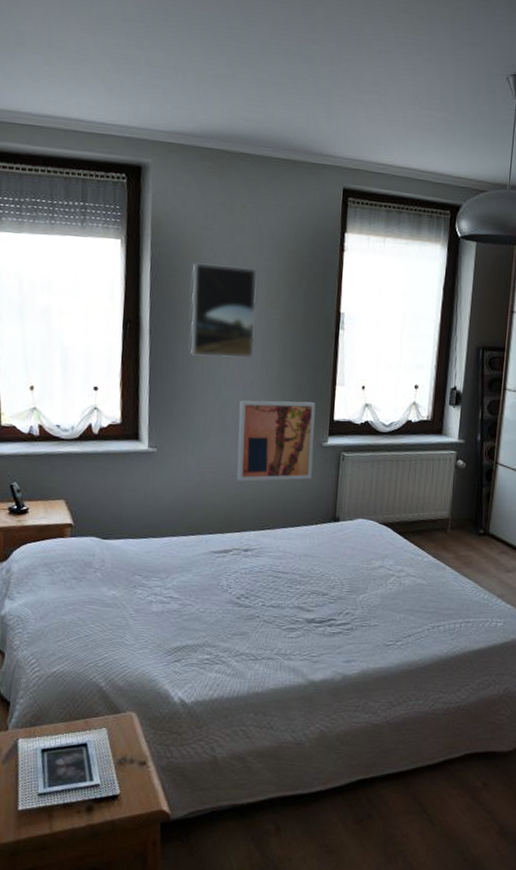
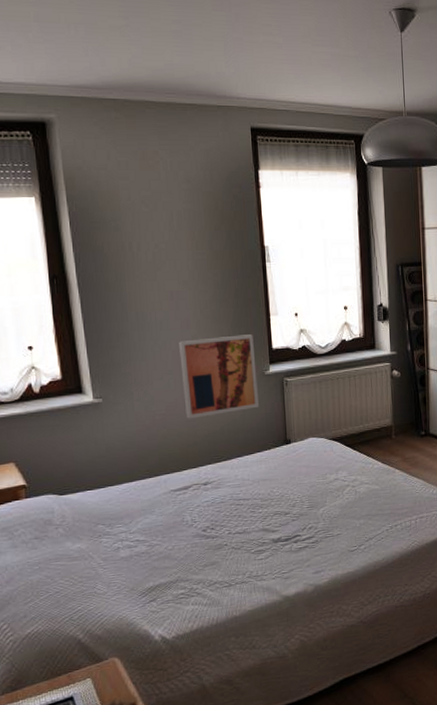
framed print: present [190,262,257,359] -> none [112,212,186,304]

